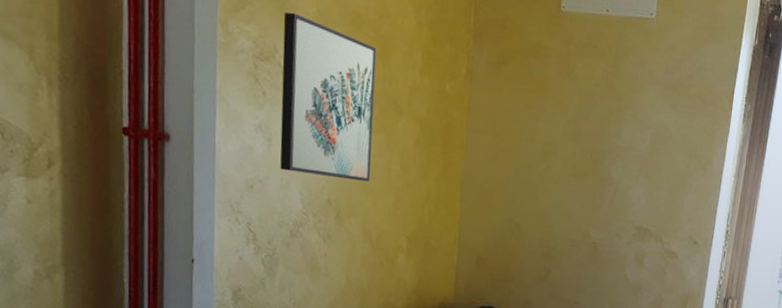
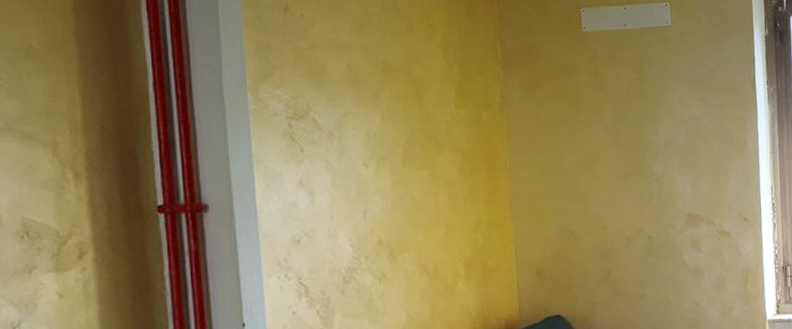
wall art: present [280,12,377,182] -> none [314,71,419,220]

